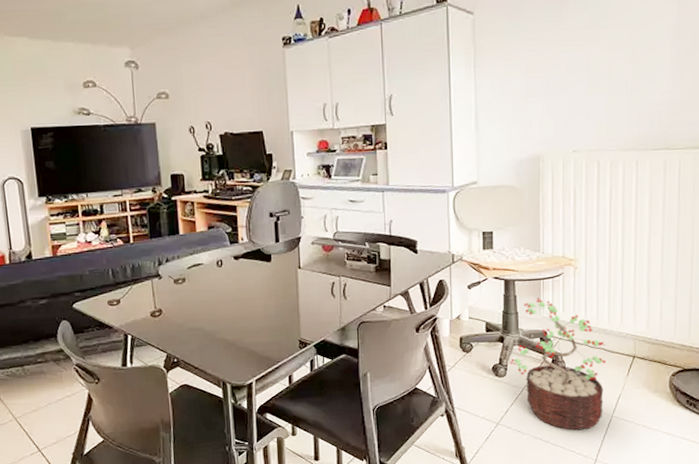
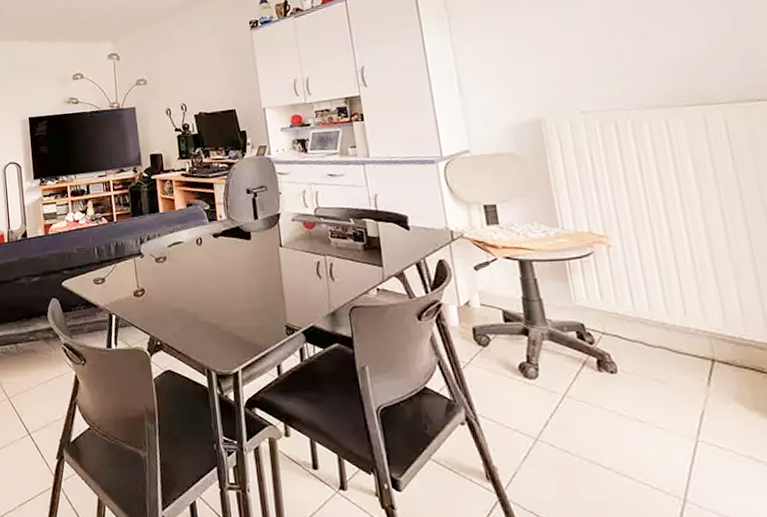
decorative plant: present [510,296,607,431] -> none [541,280,683,456]

